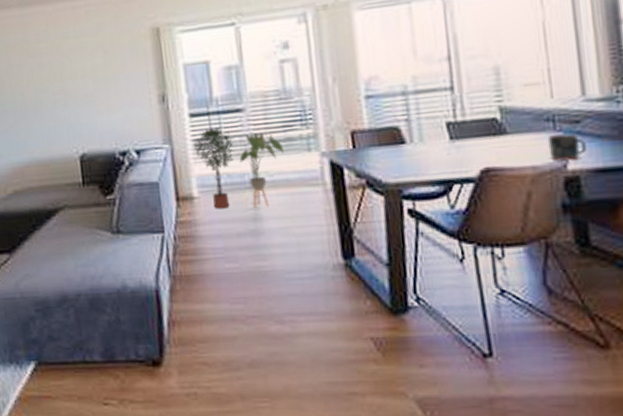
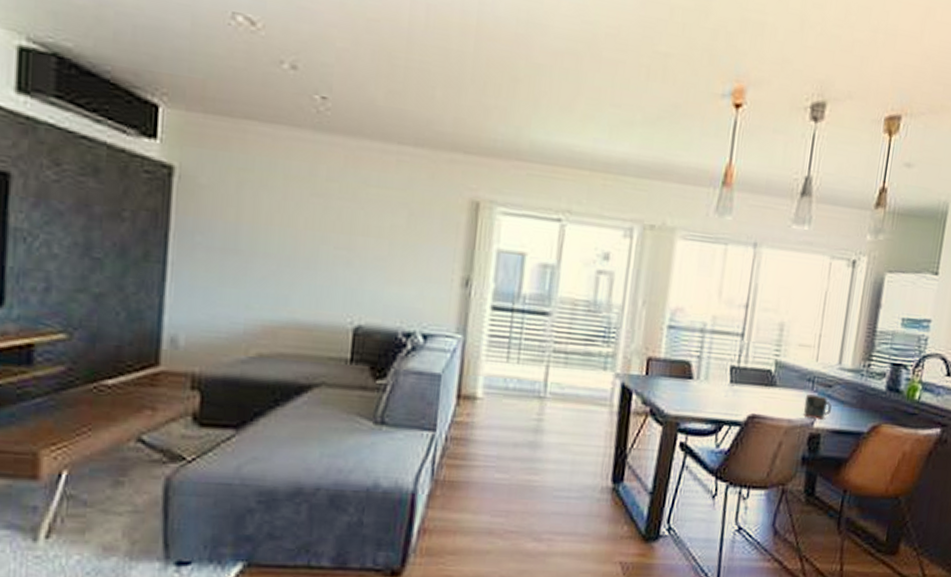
potted tree: present [193,127,235,210] -> none [488,326,534,415]
house plant: present [239,133,285,208] -> none [534,341,581,420]

